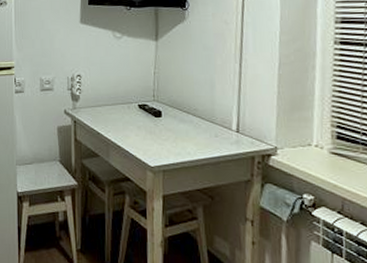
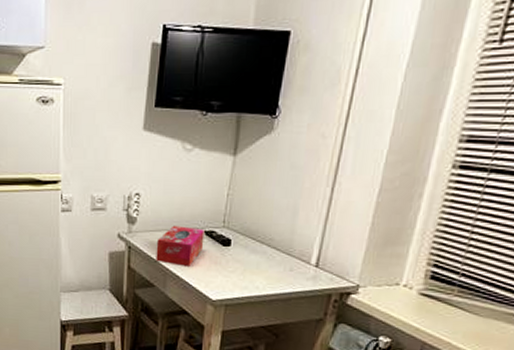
tissue box: none [98,101,139,138] -> present [156,225,205,268]

